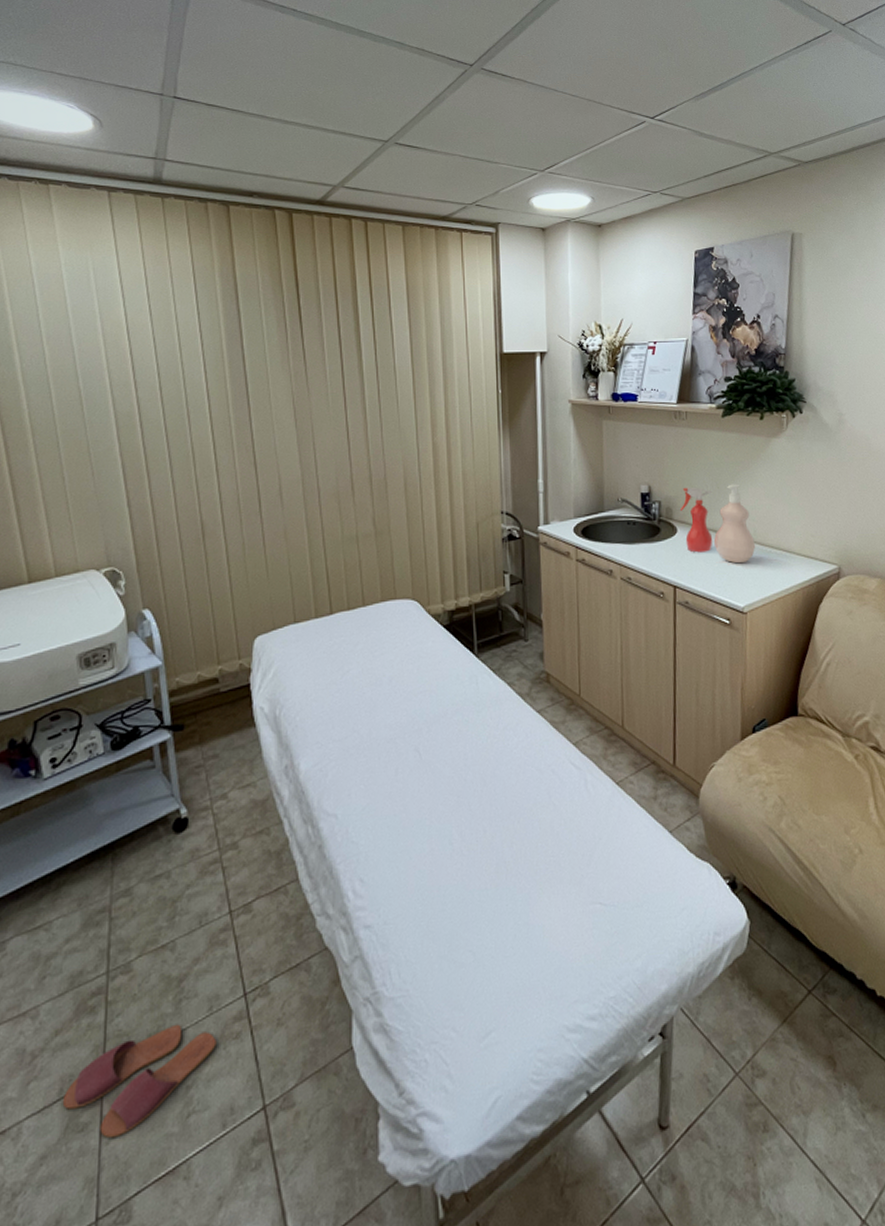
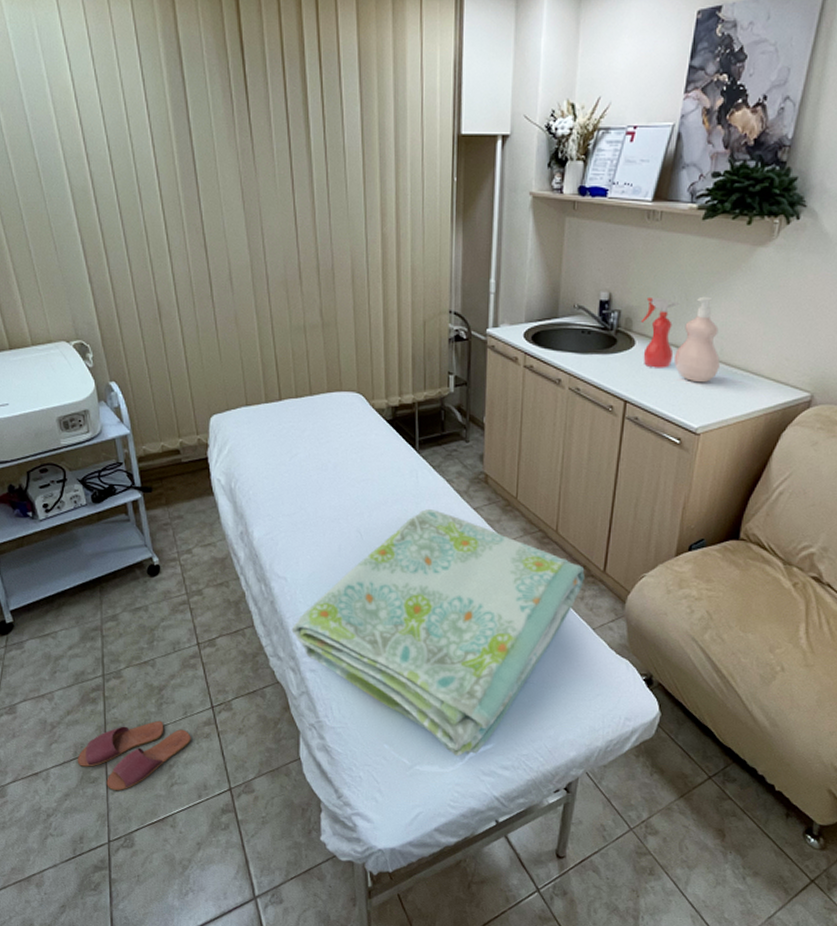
towel: none [342,717,655,1013] -> present [291,509,585,757]

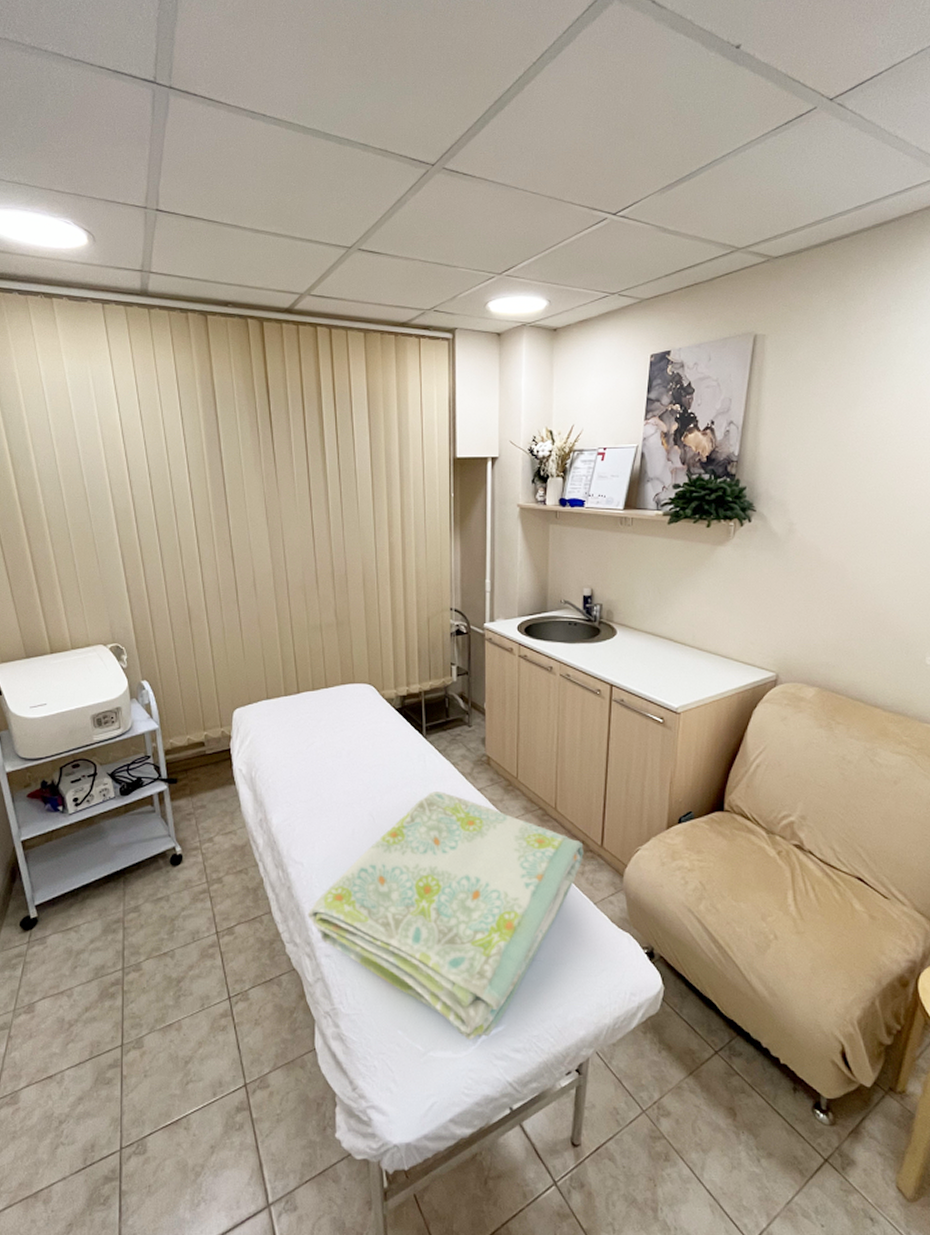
slippers: present [77,720,191,791] -> none [92,1014,208,1092]
spray bottle: present [640,296,680,368] -> none [620,591,654,654]
soap bottle: present [673,296,720,383] -> none [652,590,693,667]

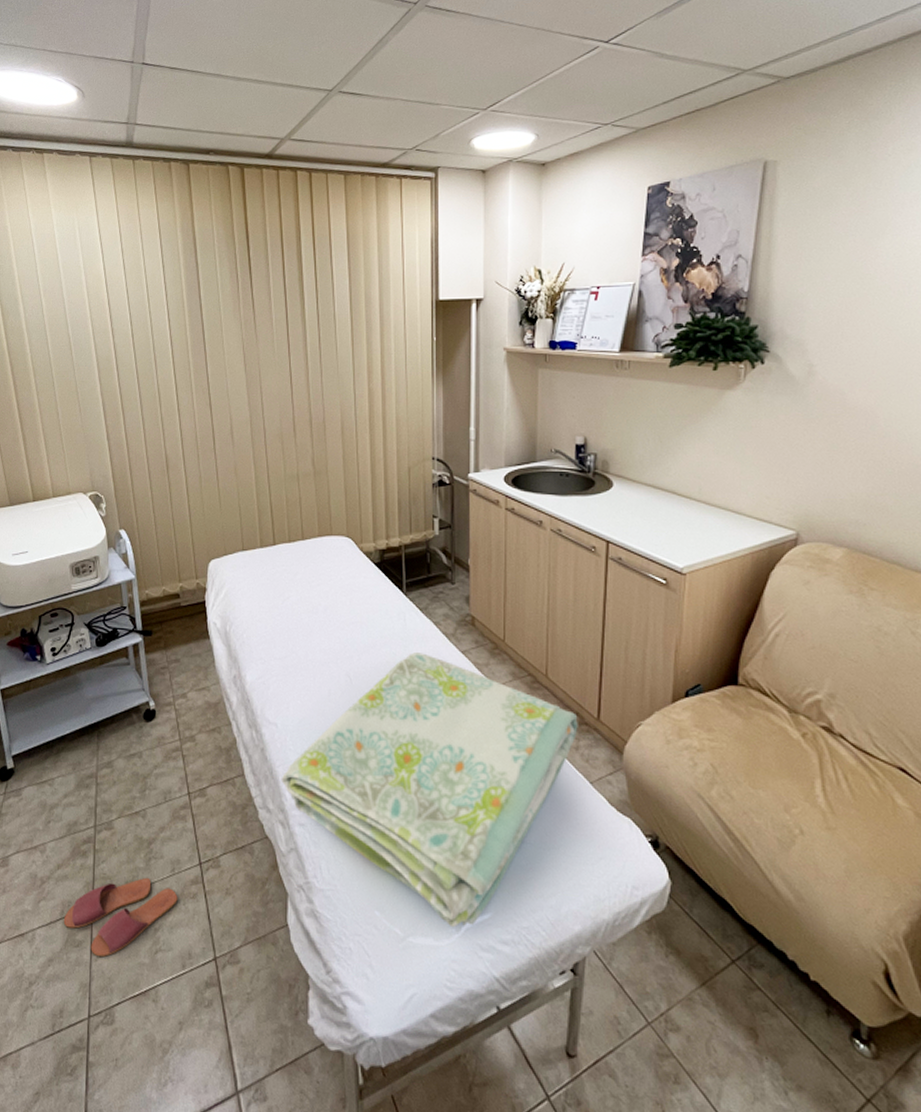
slippers: none [92,1014,208,1092] -> present [63,877,178,958]

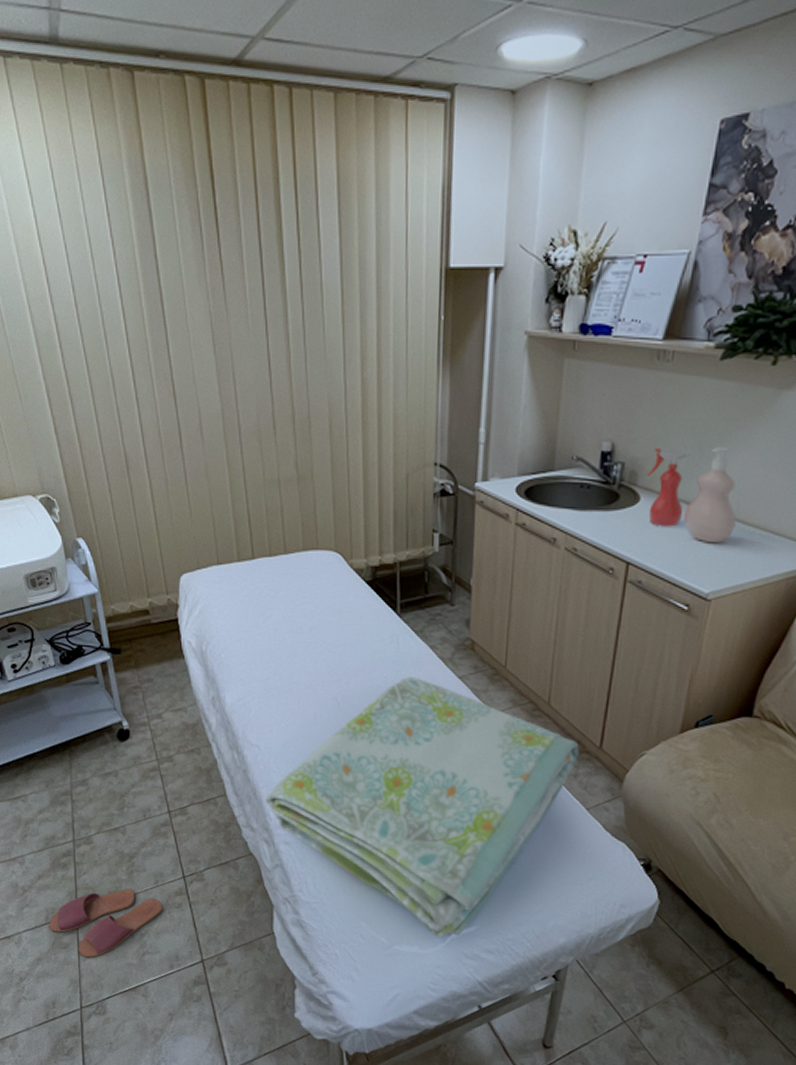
spray bottle: none [617,440,654,509] -> present [646,447,692,527]
soap bottle: none [652,438,699,523] -> present [683,446,736,544]

